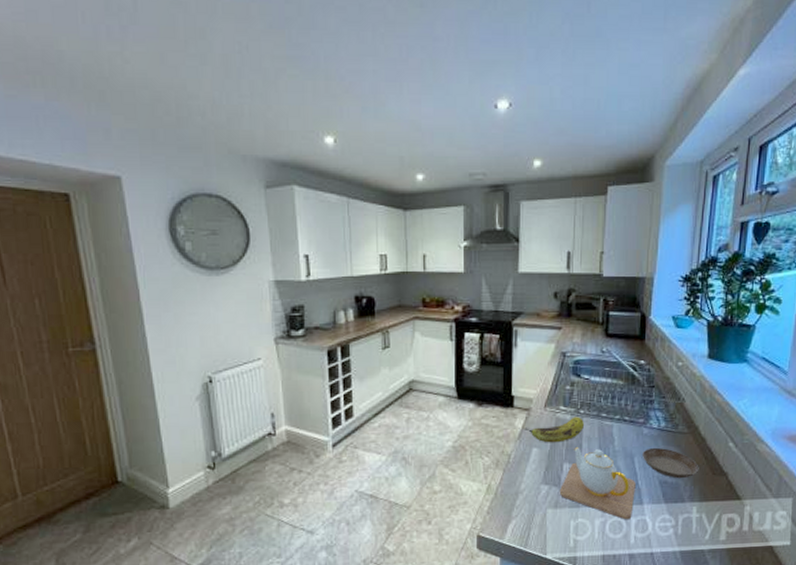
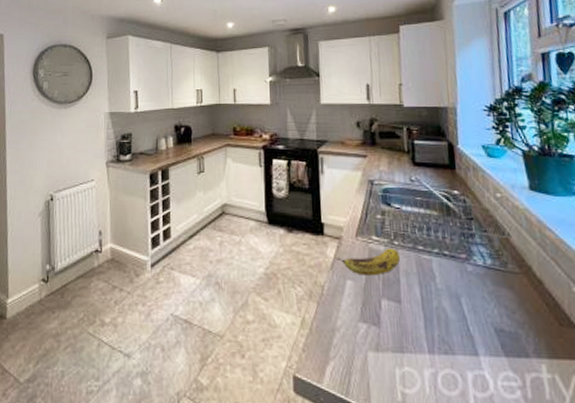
teapot: present [559,447,636,520] -> none [379,282,468,374]
saucer: present [643,447,699,479] -> none [470,287,541,328]

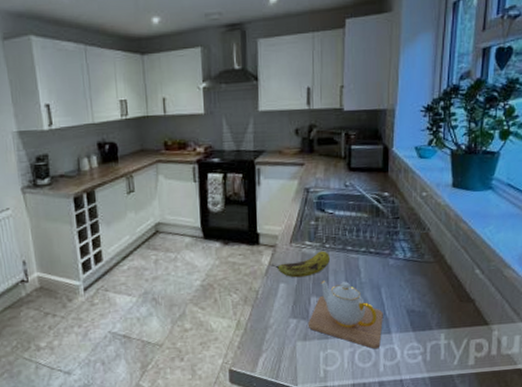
teapot: none [379,282,468,374] -> present [307,281,383,349]

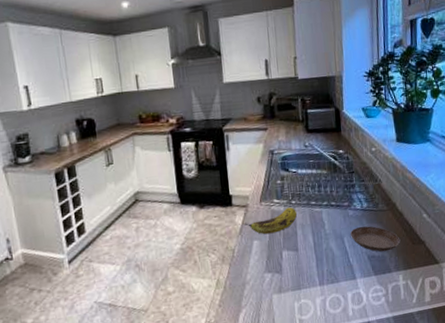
teapot: present [307,281,383,349] -> none [281,234,348,296]
saucer: none [389,277,446,308] -> present [350,226,401,252]

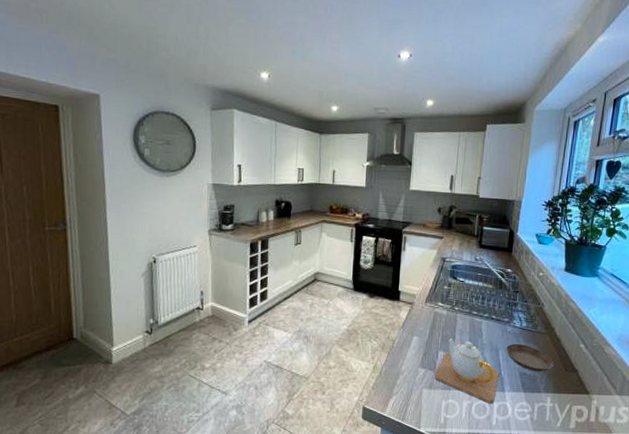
fruit: present [244,207,297,235] -> none [407,312,458,333]
teapot: none [281,234,348,296] -> present [434,338,499,404]

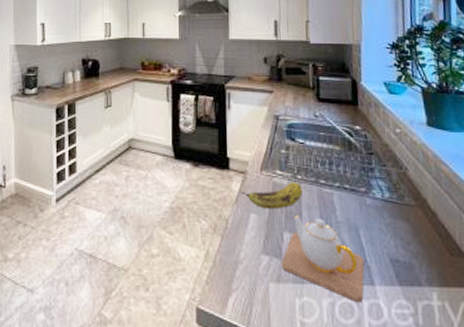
fruit: none [407,312,458,333] -> present [241,182,302,209]
saucer: present [506,343,554,372] -> none [368,220,434,258]

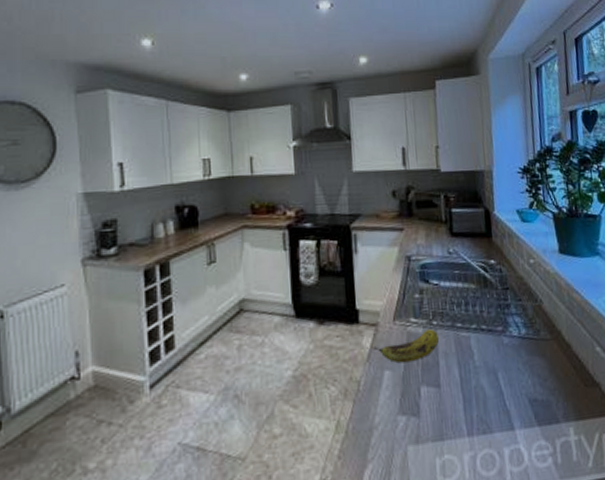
teapot: present [281,215,365,303] -> none [419,366,505,452]

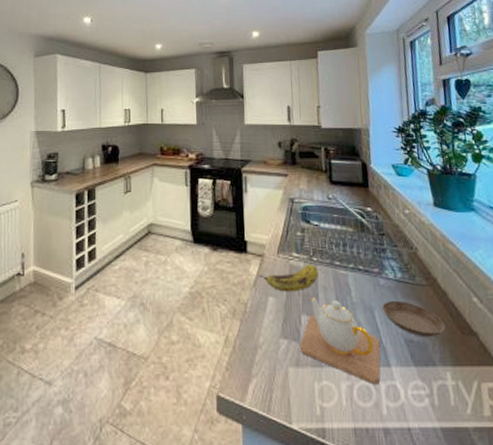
teapot: none [419,366,505,452] -> present [299,298,381,385]
saucer: none [506,358,569,395] -> present [382,300,446,338]

